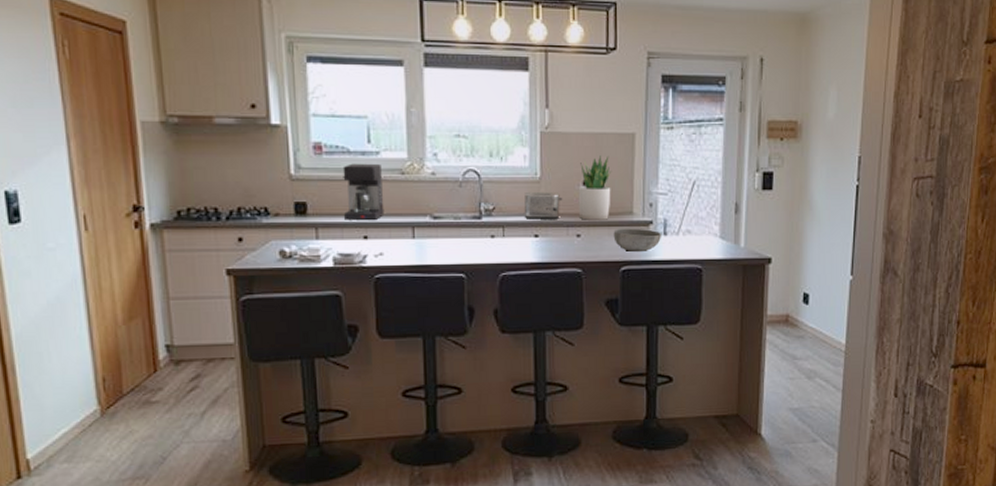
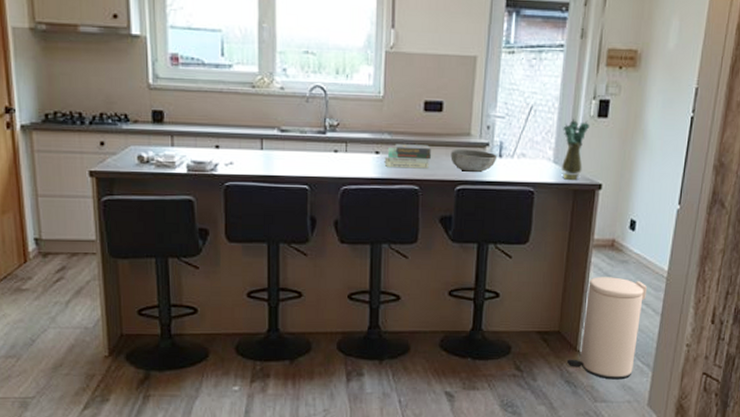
coffee maker: present [343,163,385,220] -> none [197,75,235,130]
toaster: present [524,192,563,219] -> none [366,110,404,137]
books: none [544,226,593,251] -> present [384,144,431,169]
planter: present [578,156,612,220] -> none [418,77,453,140]
vase: none [728,192,755,256] -> present [560,119,590,181]
pedal bin: none [747,354,825,463] -> present [566,277,647,380]

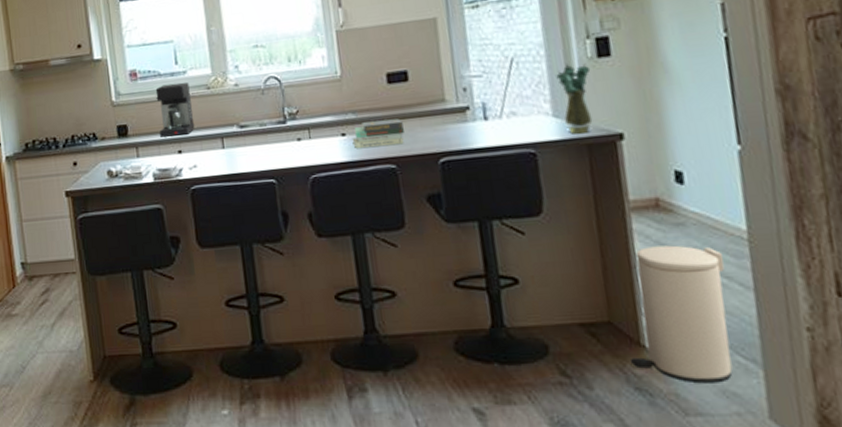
coffee maker: none [197,75,235,130] -> present [155,82,195,138]
bowl: present [450,148,498,173] -> none [426,115,483,142]

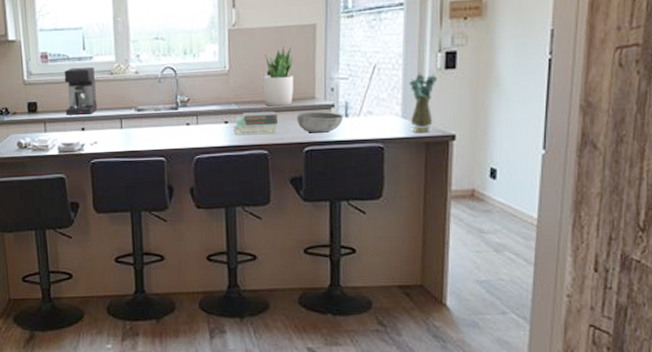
planter: none [381,44,419,114] -> present [263,46,295,106]
bowl: none [426,115,483,142] -> present [297,111,344,134]
pedal bin: present [629,245,733,384] -> none [432,227,515,334]

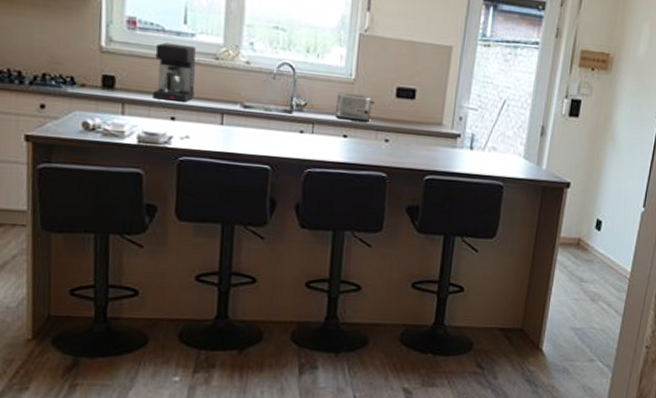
toaster: none [214,83,249,108] -> present [335,92,375,122]
books: present [233,111,278,136] -> none [352,129,401,157]
planter: present [263,46,295,106] -> none [389,64,426,128]
bowl: present [297,111,344,134] -> none [421,137,469,164]
vase: present [409,73,438,134] -> none [530,116,562,178]

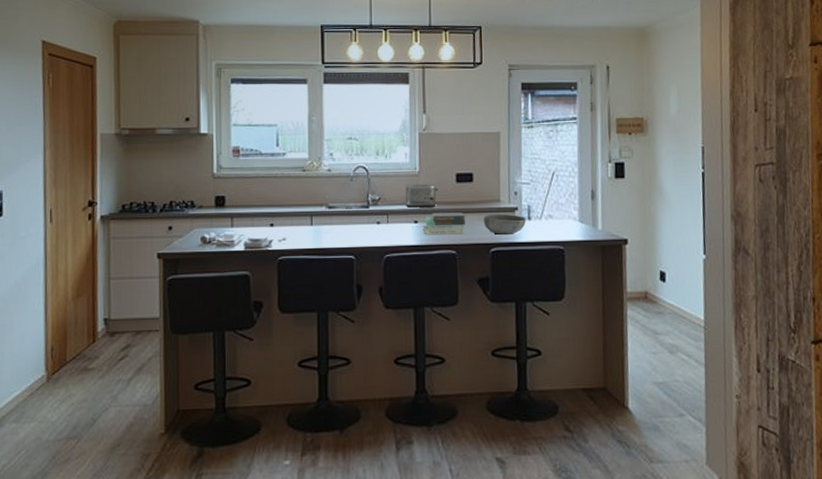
coffee maker: present [153,42,196,102] -> none [255,163,288,211]
books: none [352,129,401,157] -> present [423,212,465,235]
bowl: none [421,137,469,164] -> present [483,214,527,236]

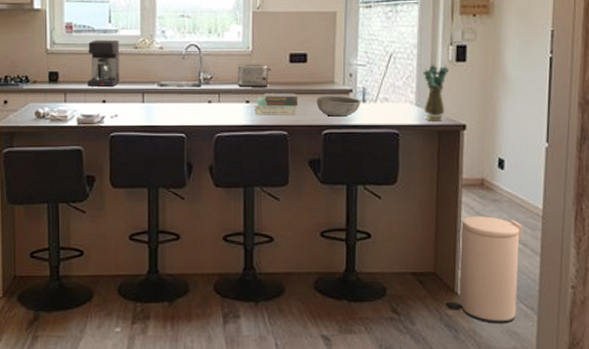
coffee maker: none [255,163,288,211] -> present [88,39,120,87]
vase: none [584,181,609,238] -> present [423,64,450,123]
pedal bin: none [616,329,687,437] -> present [444,216,522,324]

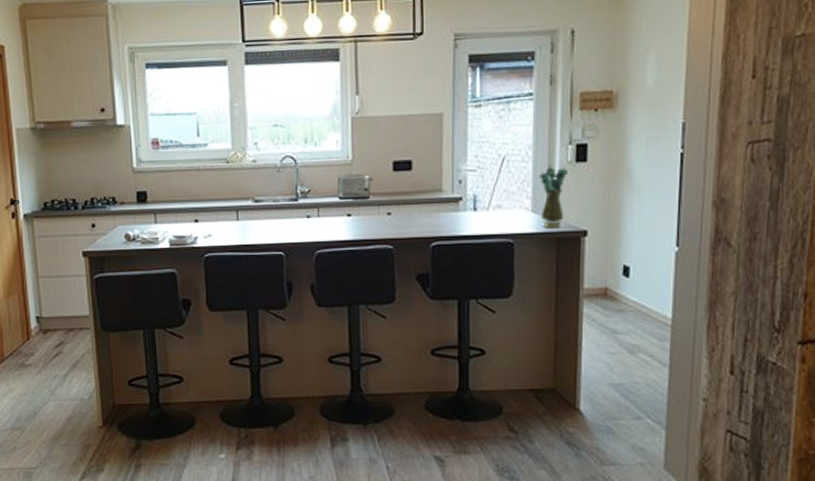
coffee maker: present [88,39,120,87] -> none [176,154,212,206]
books: present [254,93,298,115] -> none [356,204,403,229]
bowl: present [316,95,361,118] -> none [423,204,472,229]
pedal bin: present [444,216,522,324] -> none [565,328,649,440]

